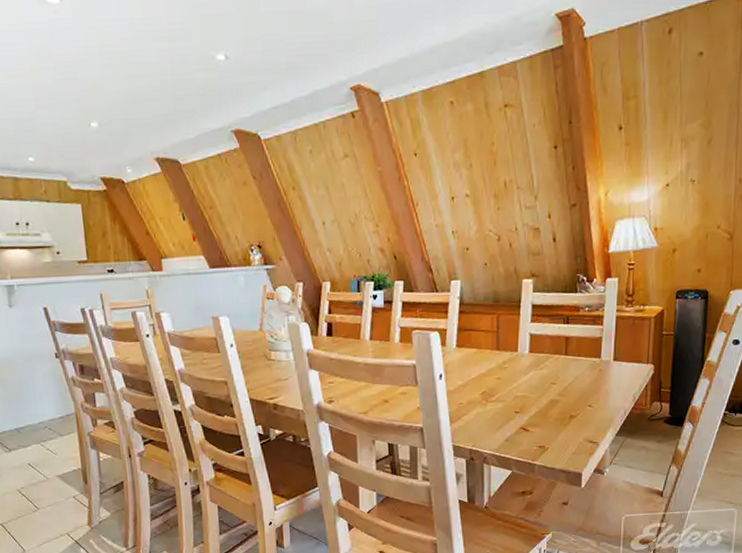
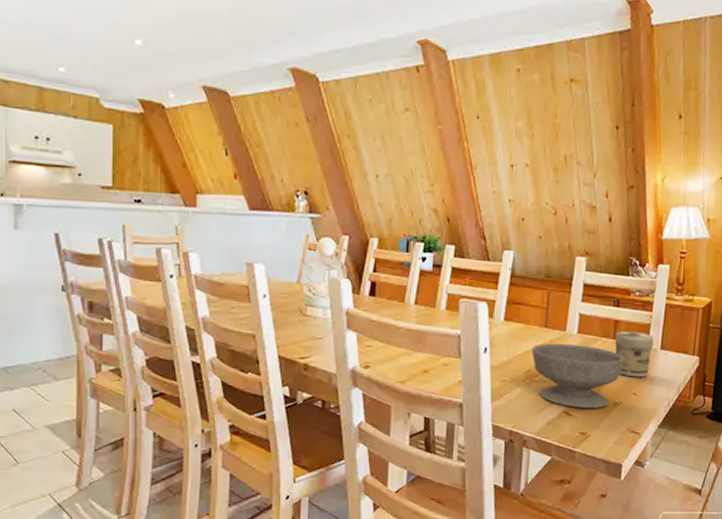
bowl: none [486,363,578,423] -> present [532,343,625,408]
jar: none [567,345,607,390] -> present [615,330,654,378]

